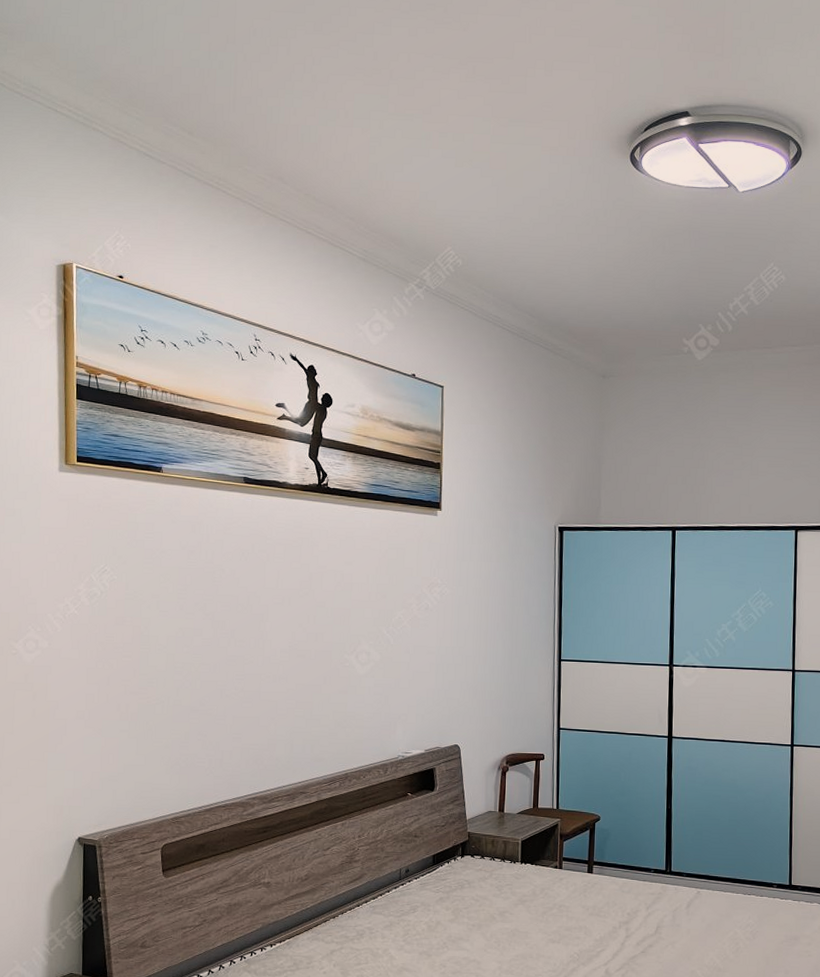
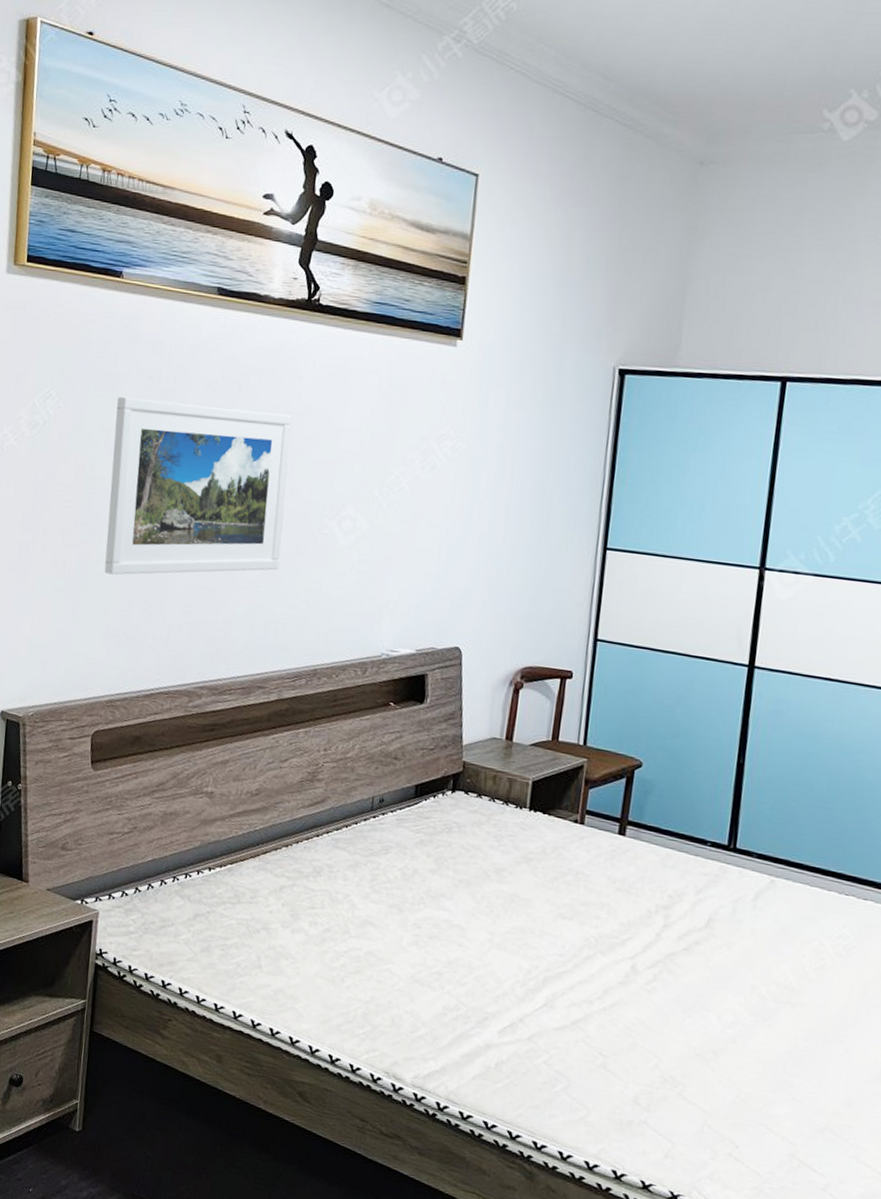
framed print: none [163,568,313,714] -> present [104,396,292,575]

